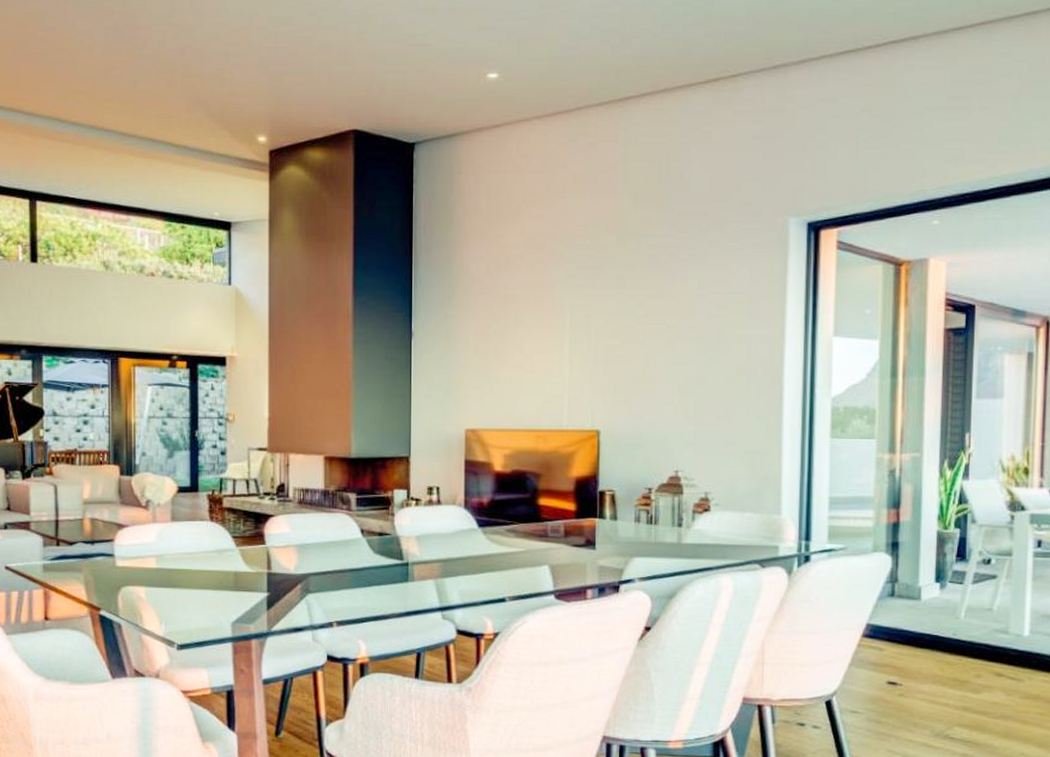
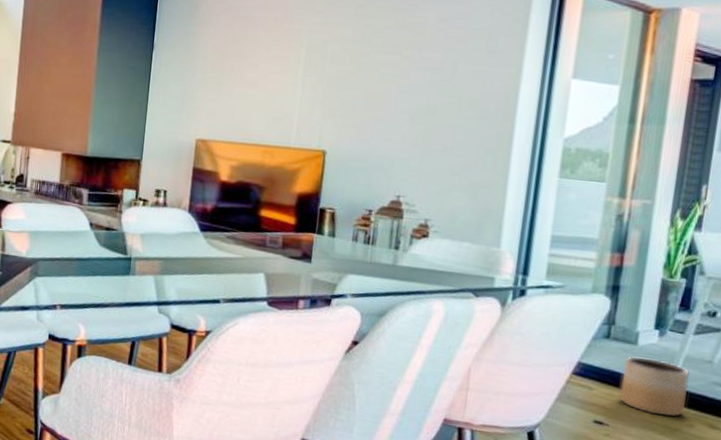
planter: none [909,612,973,669] -> present [619,356,689,417]

